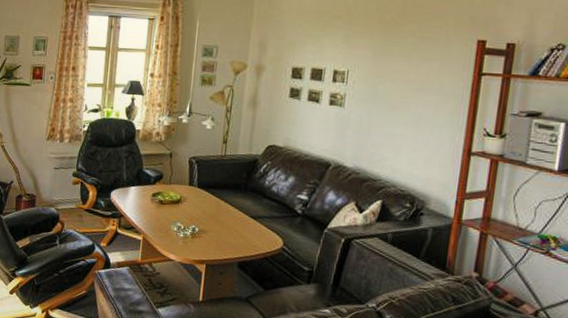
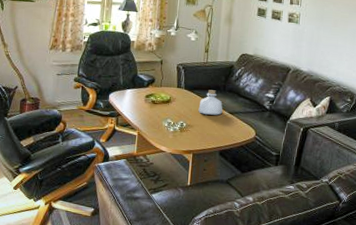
bottle: none [213,188,244,220] -> present [198,90,223,115]

